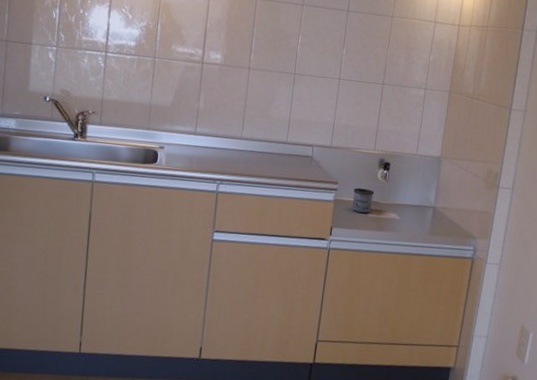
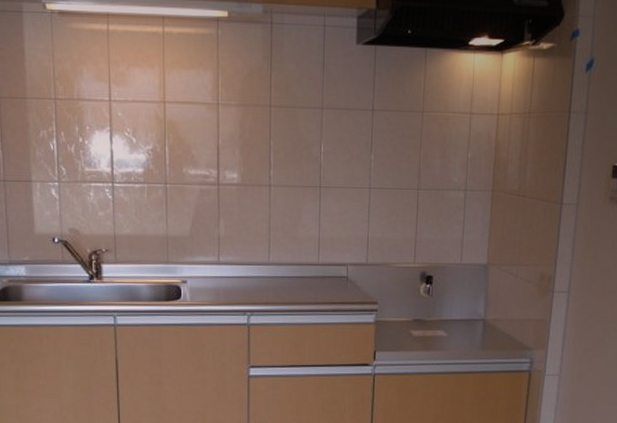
mug: present [351,187,375,213] -> none [395,306,418,332]

